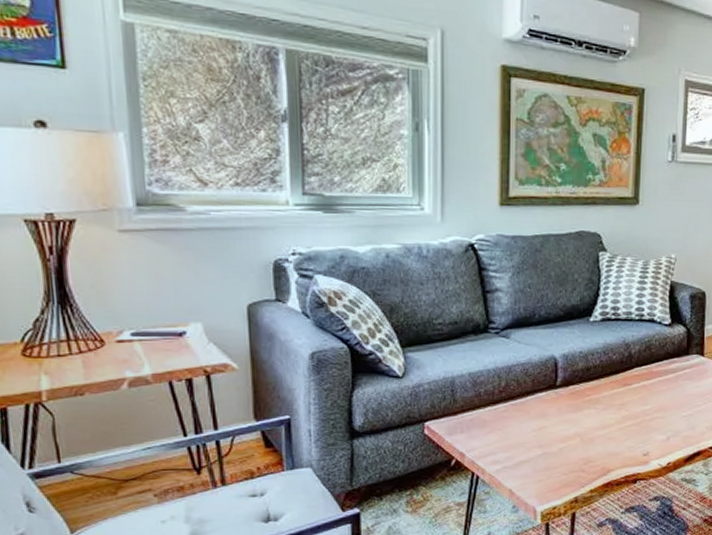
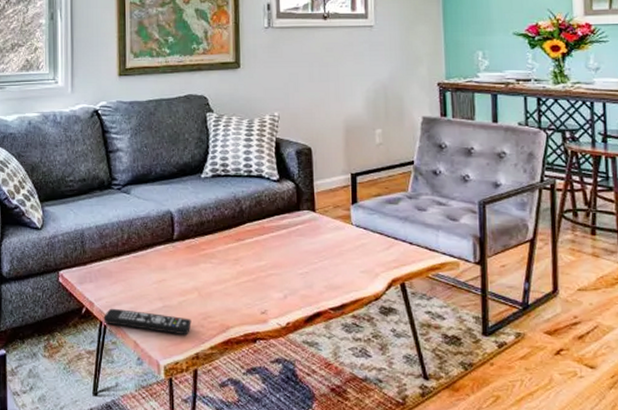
remote control: none [476,458,572,481] -> present [103,308,192,336]

